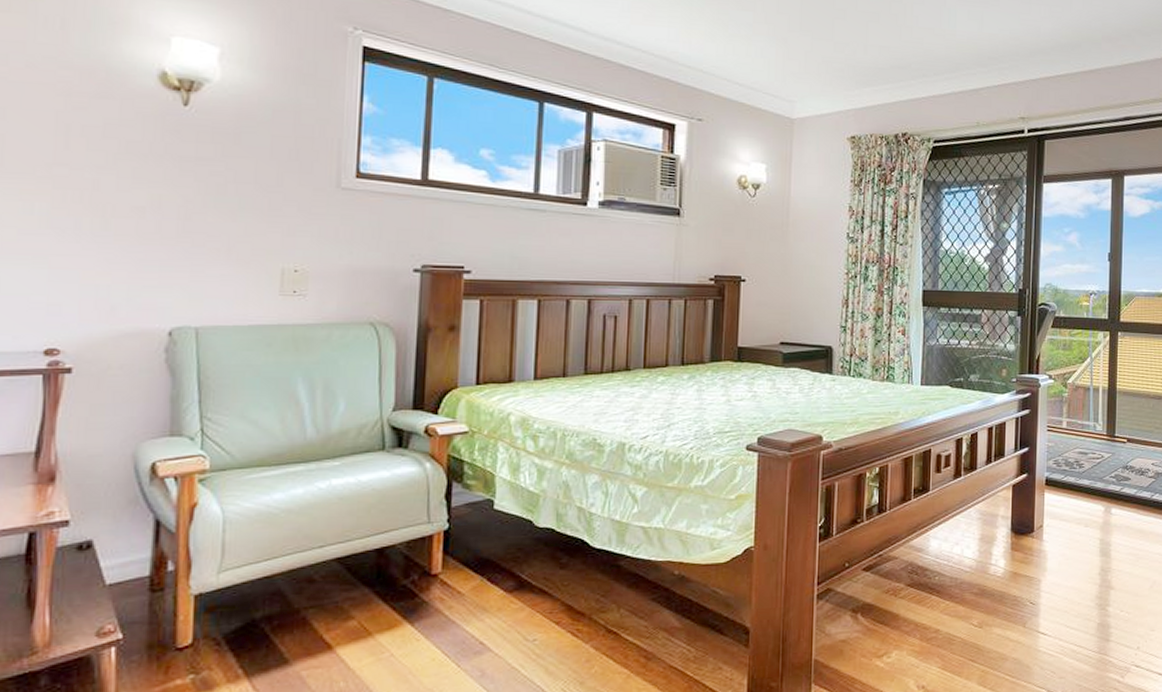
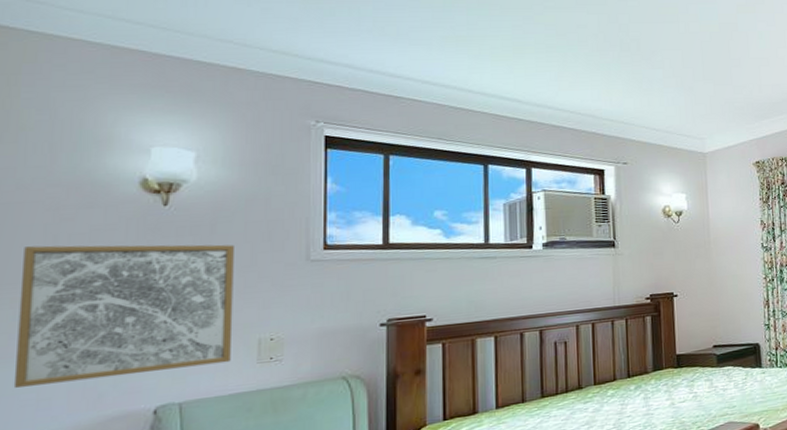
wall art: none [22,134,259,290] -> present [13,244,234,388]

